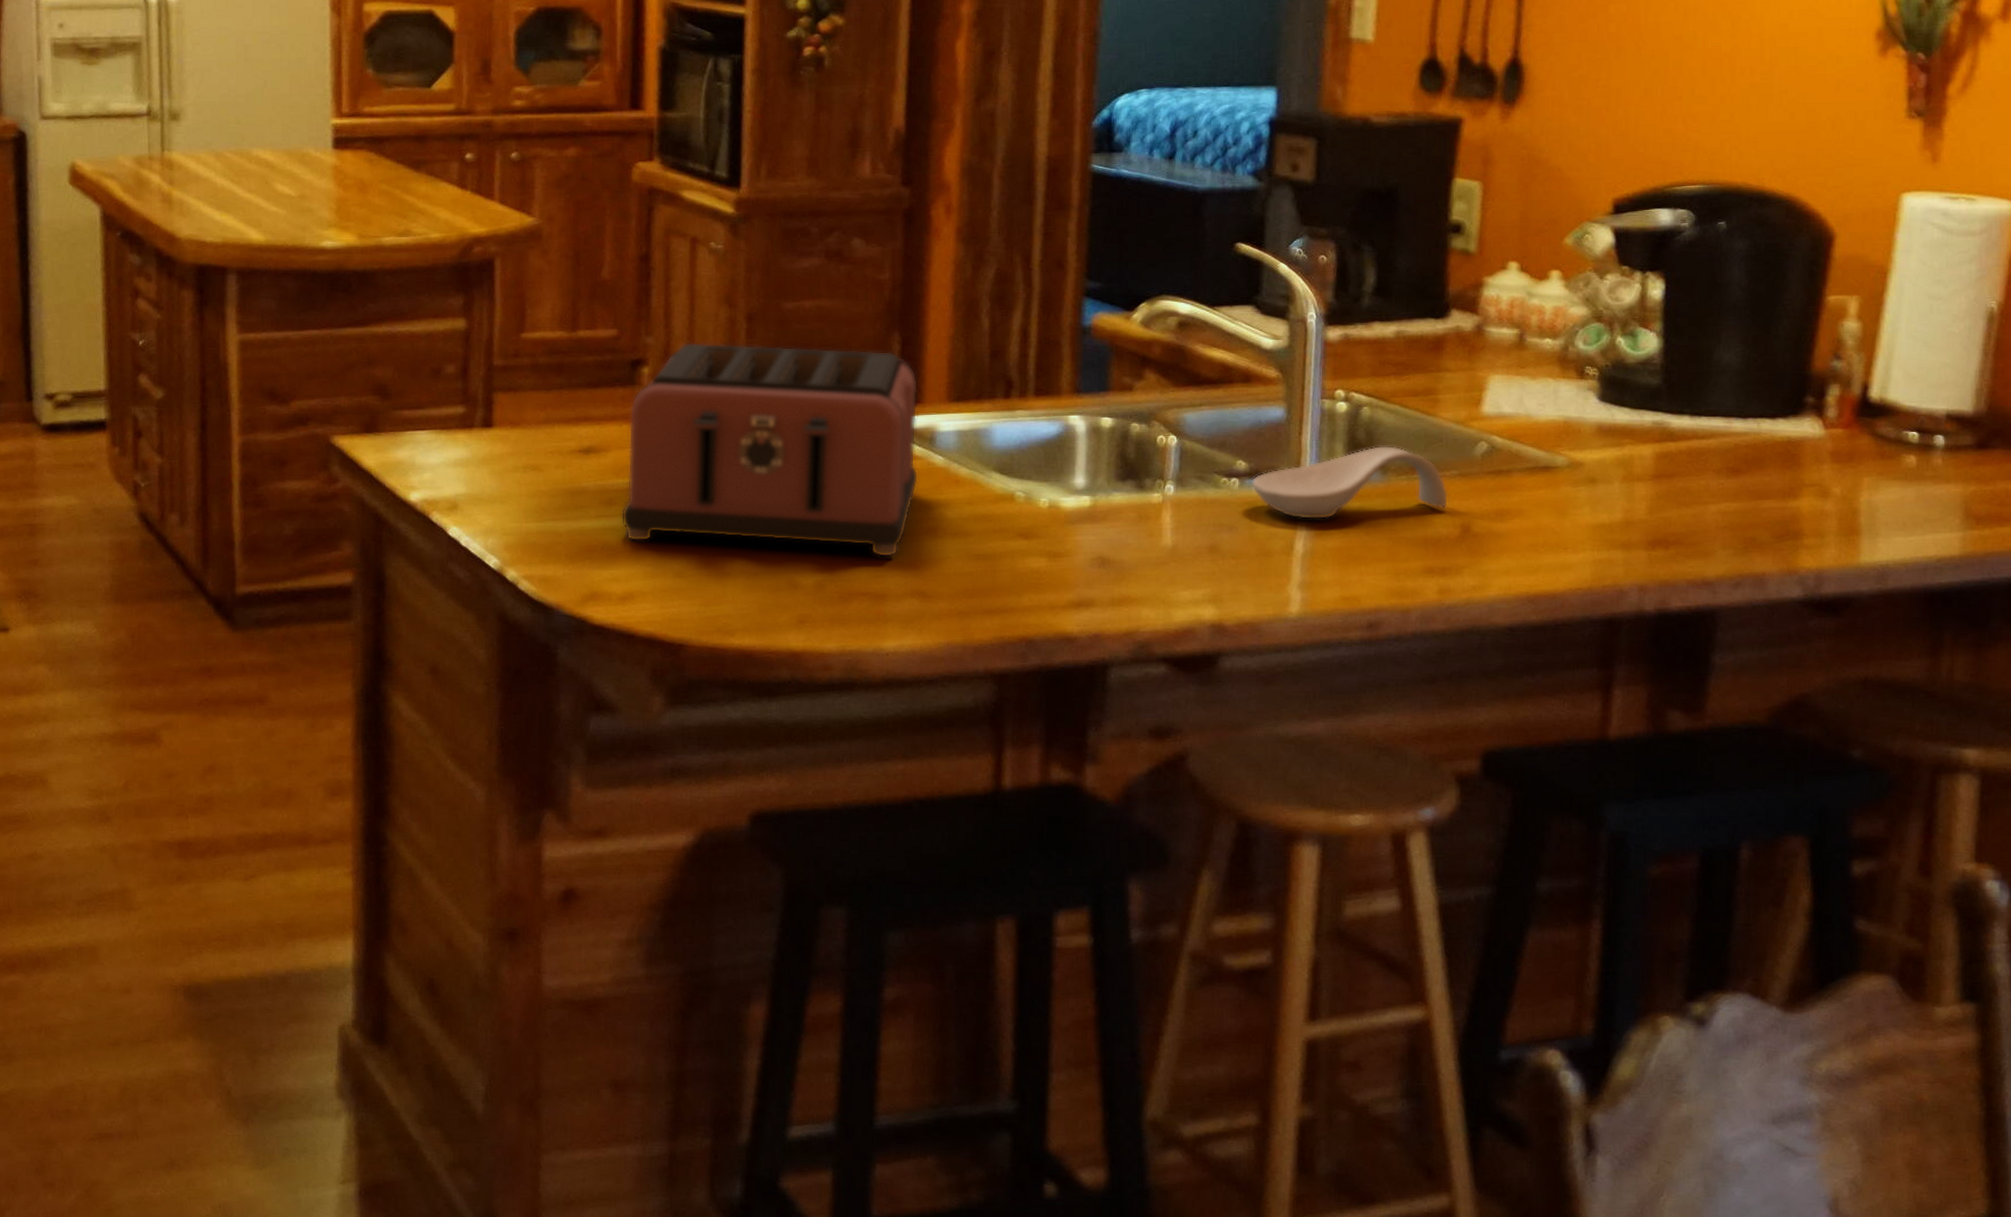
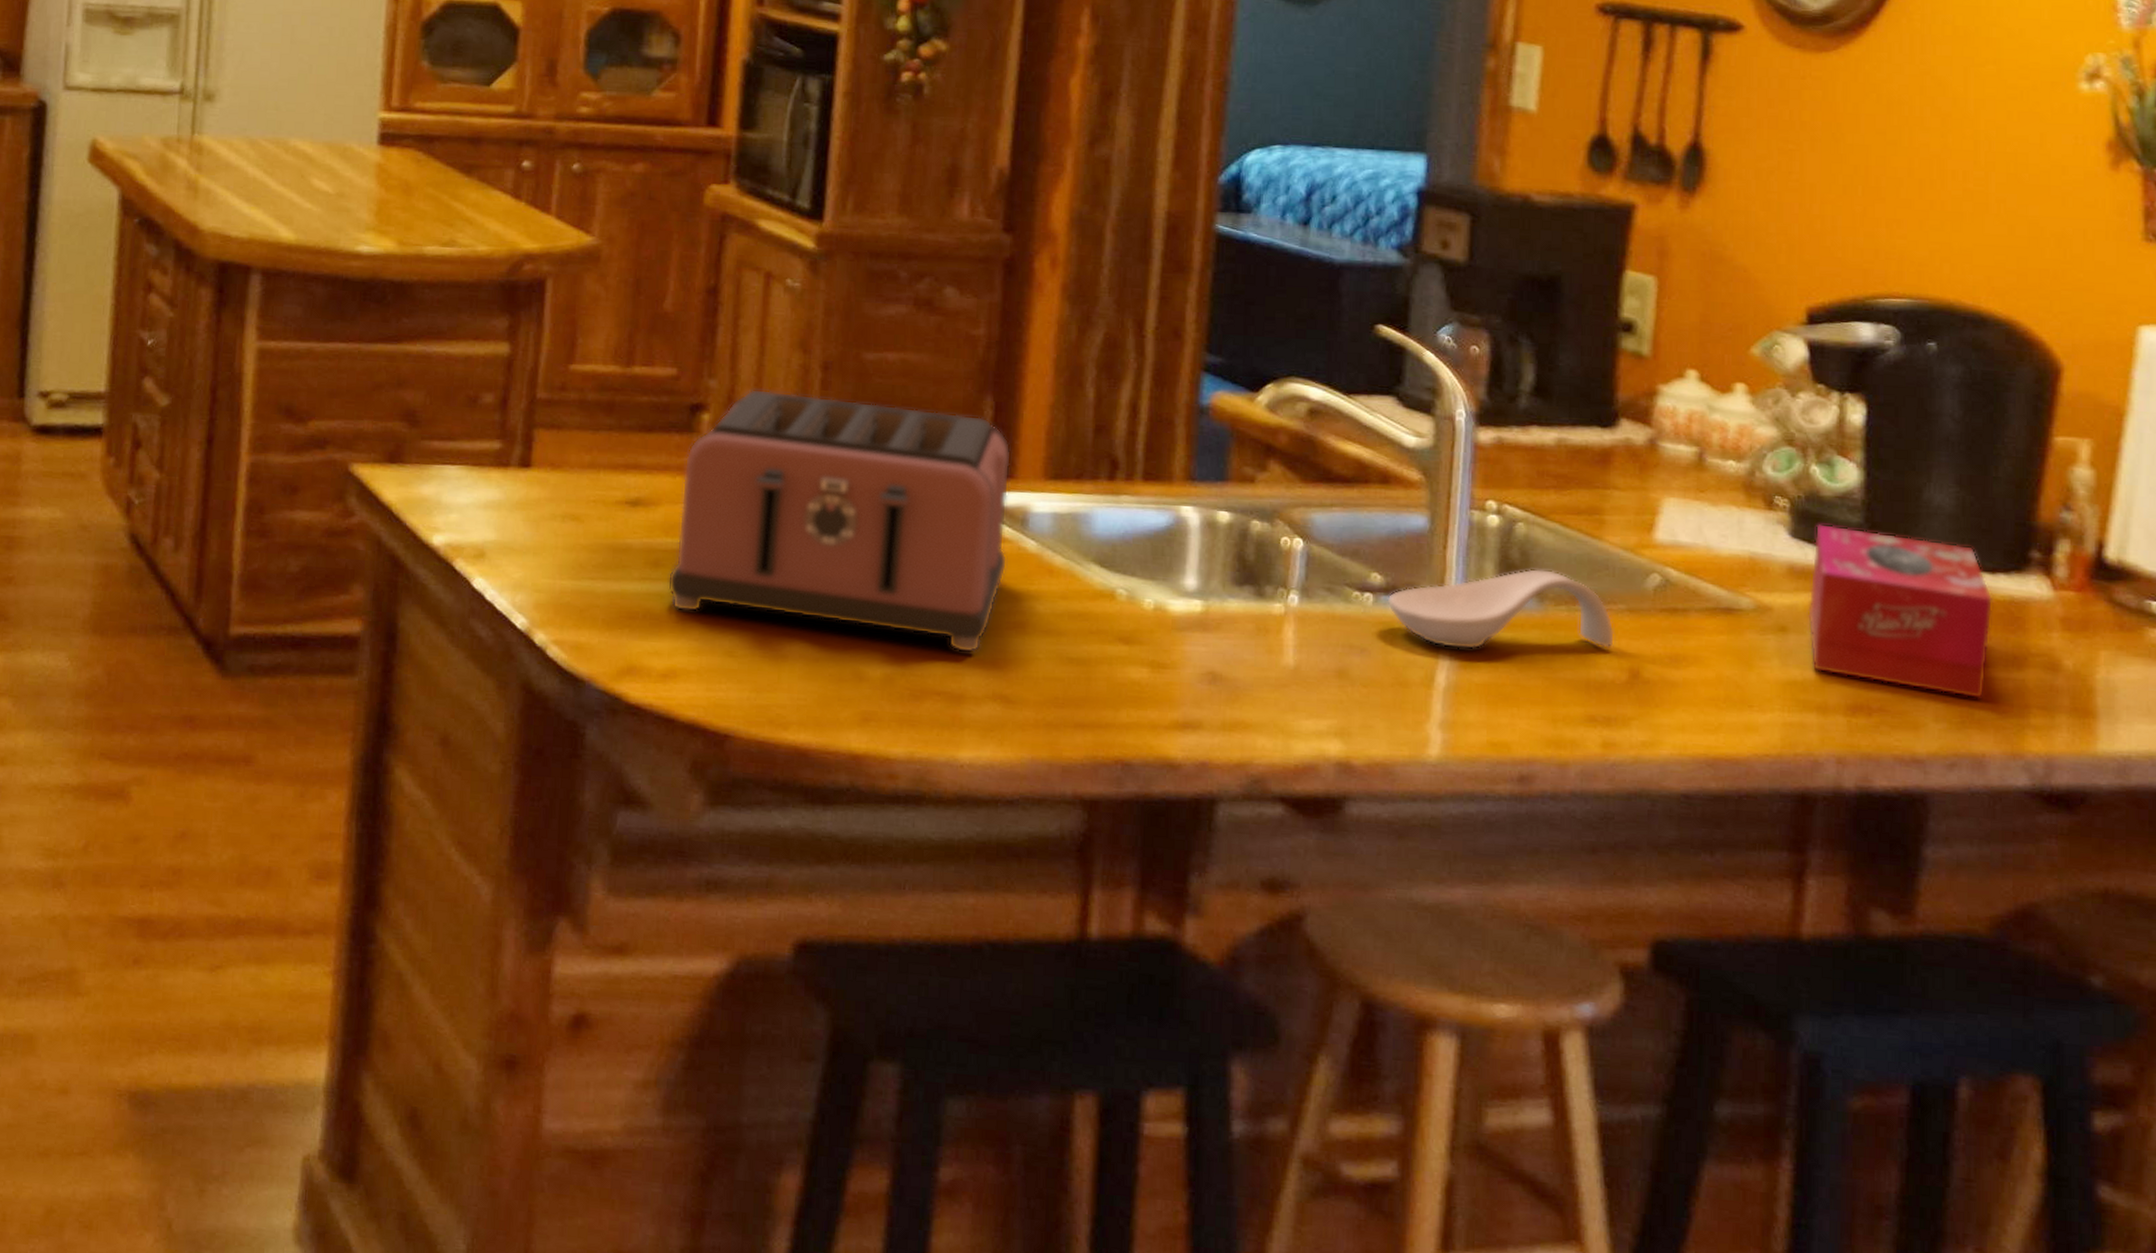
tissue box: none [1614,387,1773,527] -> present [1808,523,1994,699]

